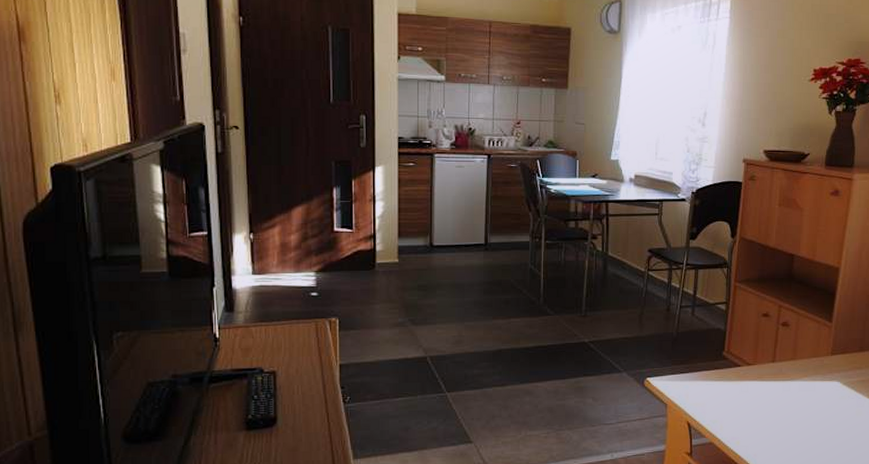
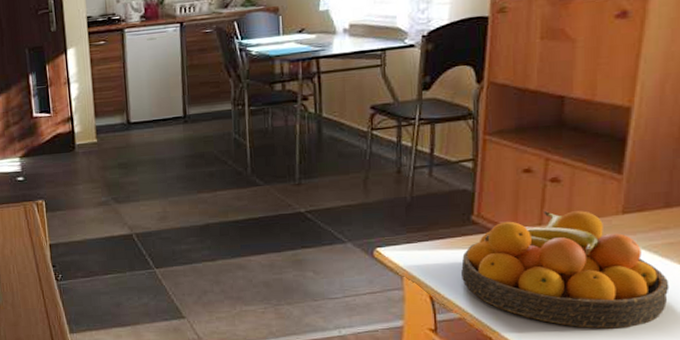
fruit bowl: none [713,350,861,452] -> present [461,211,669,329]

